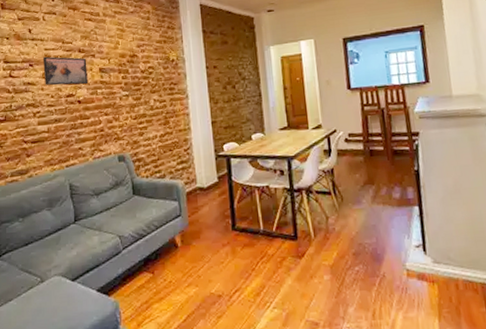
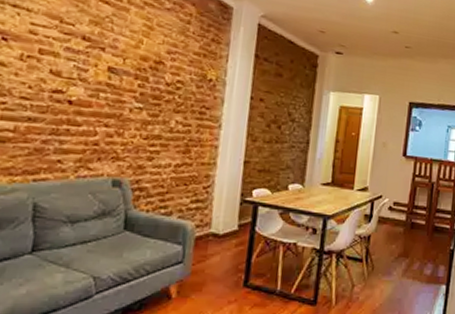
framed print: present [43,56,89,86] -> none [21,32,92,83]

